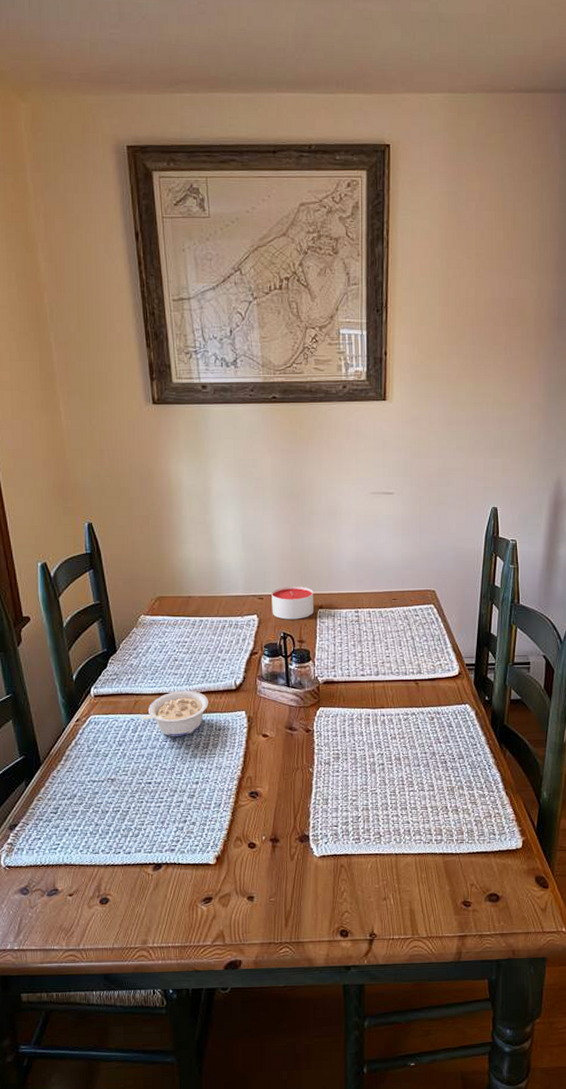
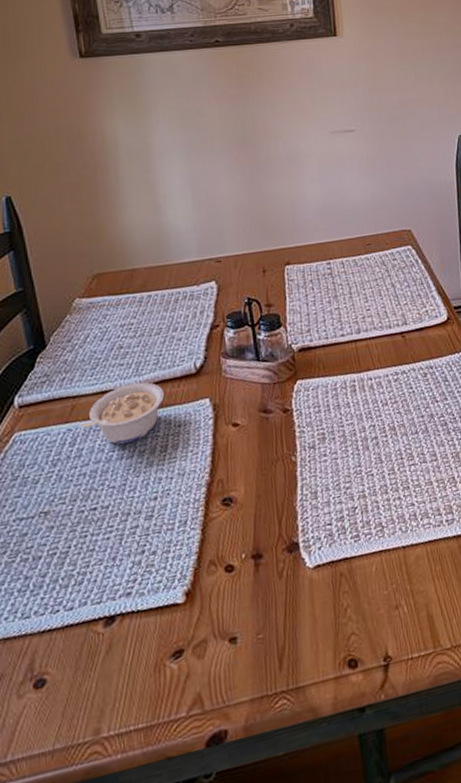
candle: present [272,586,313,620] -> none [230,242,280,283]

